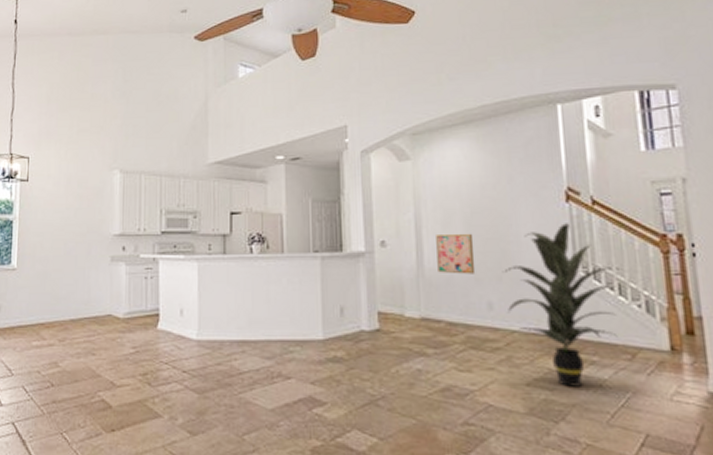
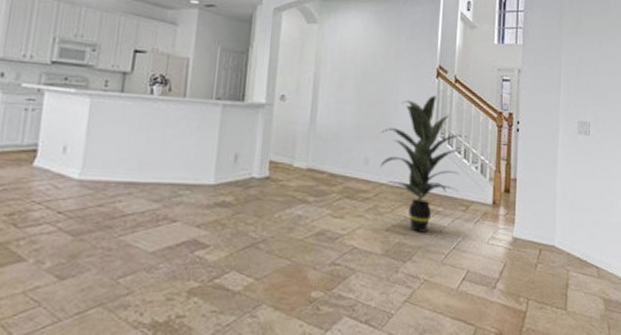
wall art: present [436,233,476,274] -> none [327,94,361,133]

